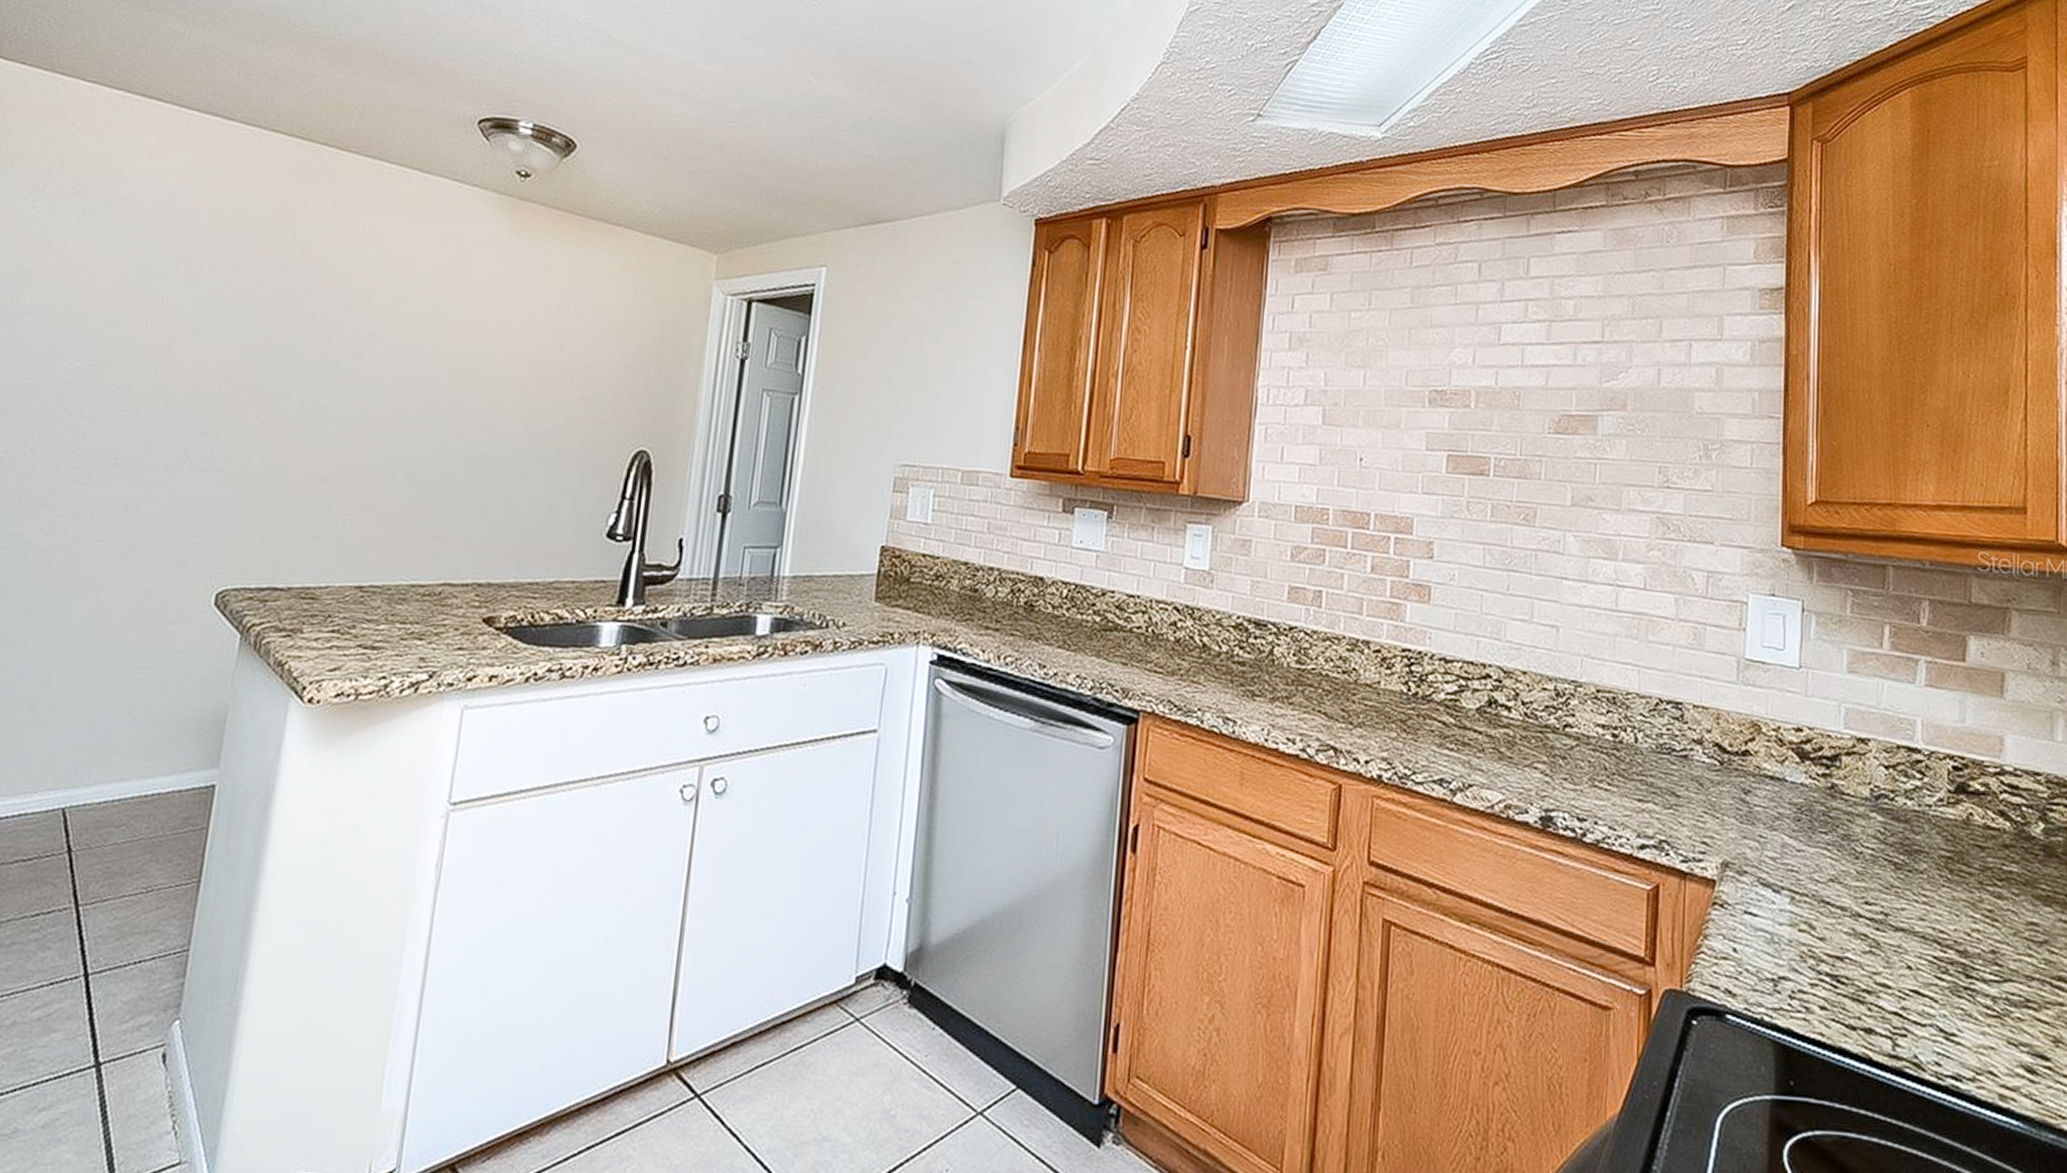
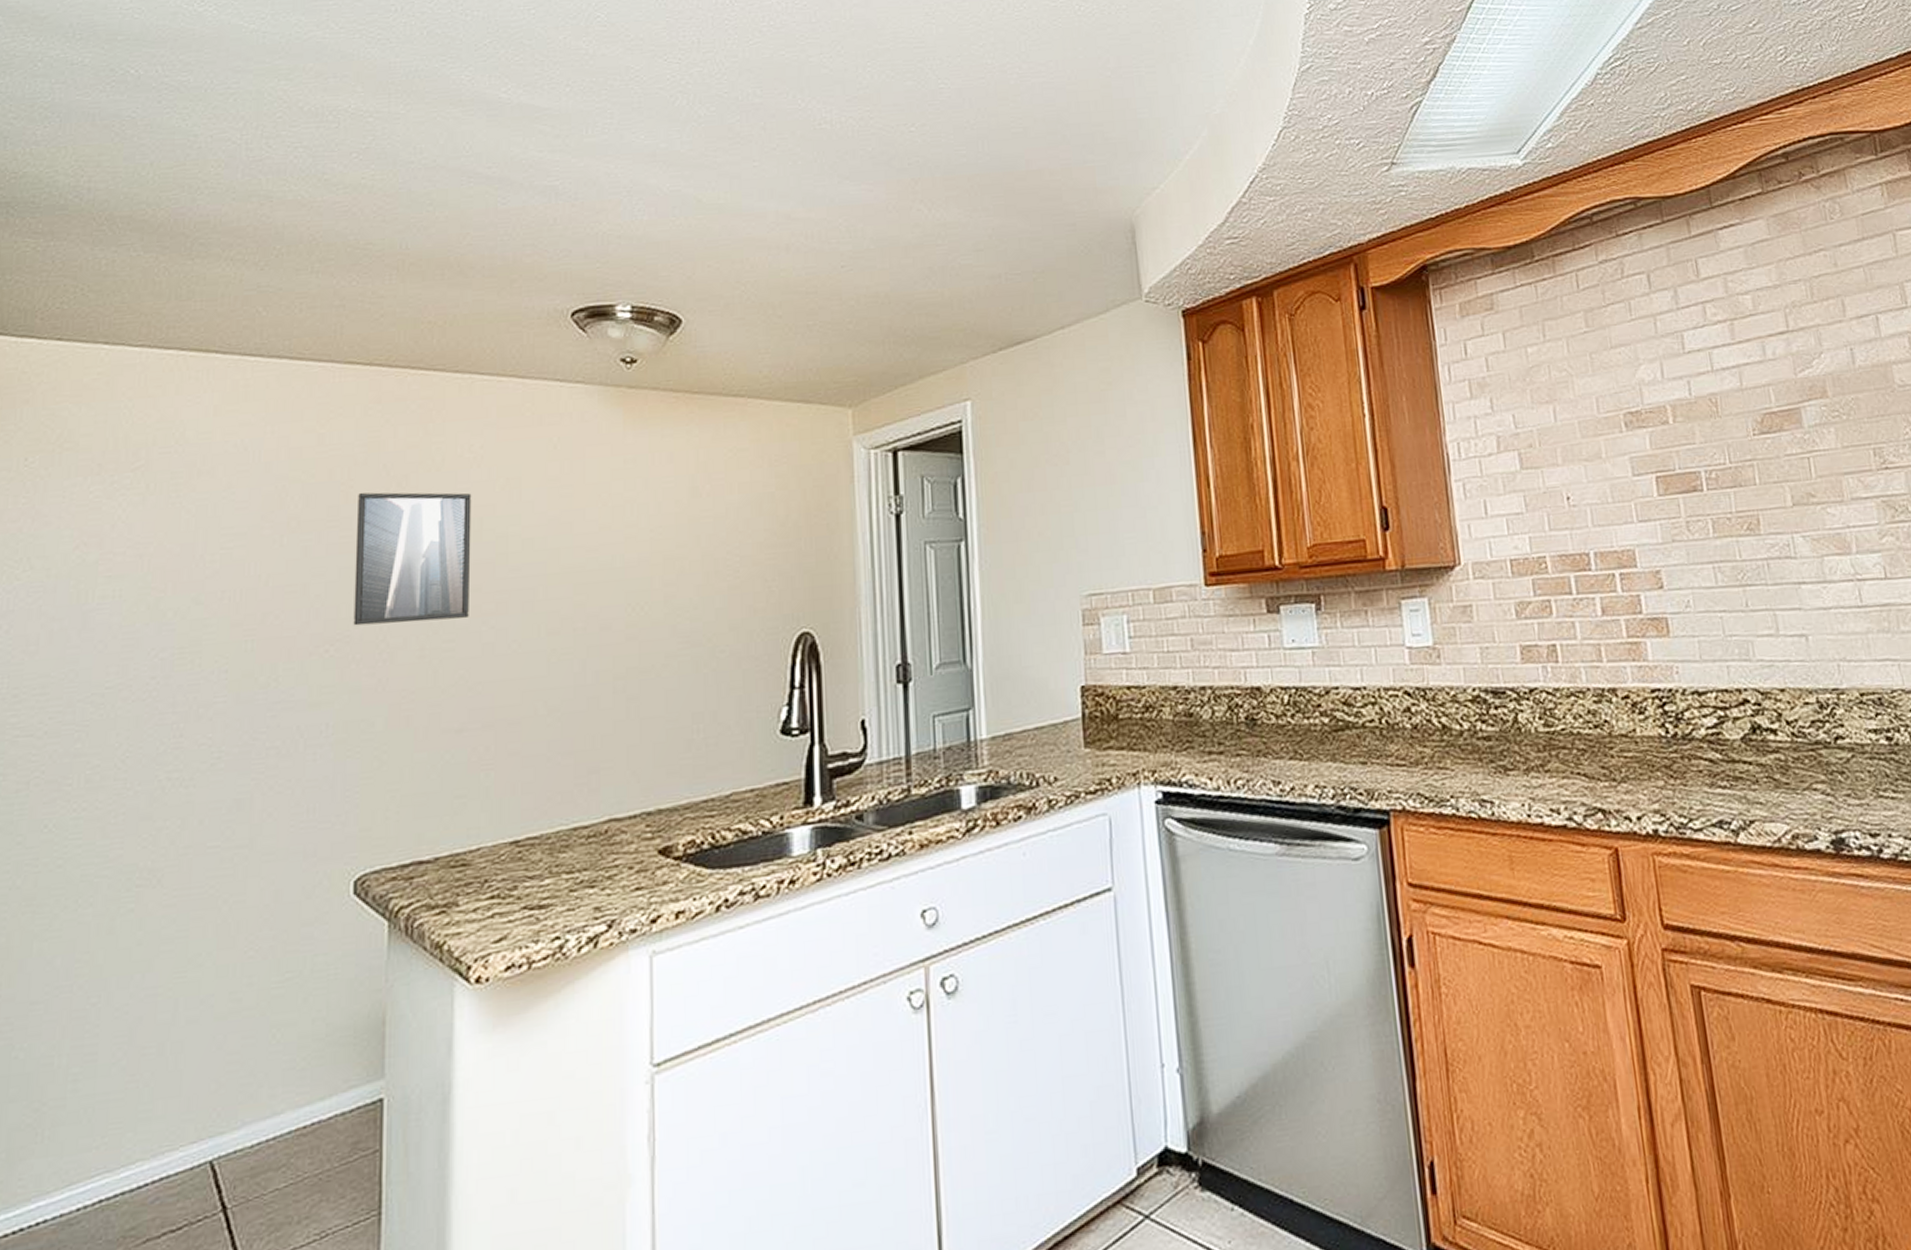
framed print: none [246,250,366,382] -> present [353,492,472,626]

